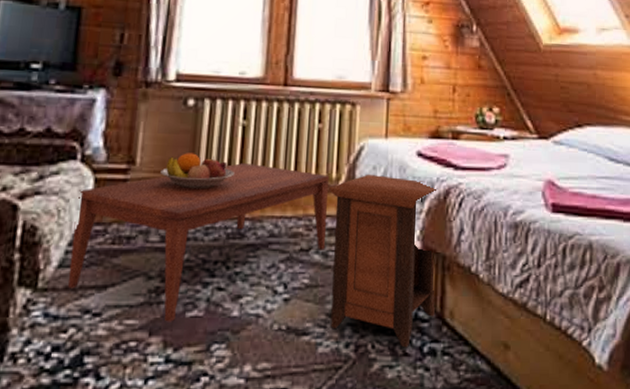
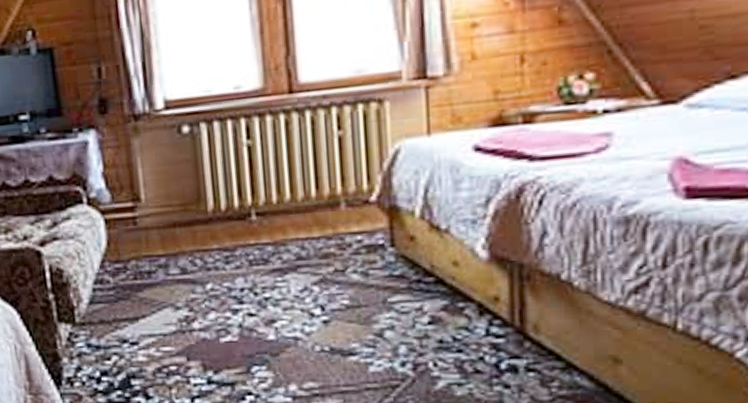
coffee table: present [67,163,330,322] -> none [91,185,365,348]
fruit bowl: present [160,153,235,190] -> none [167,182,247,220]
nightstand: present [329,174,436,348] -> none [361,180,513,365]

